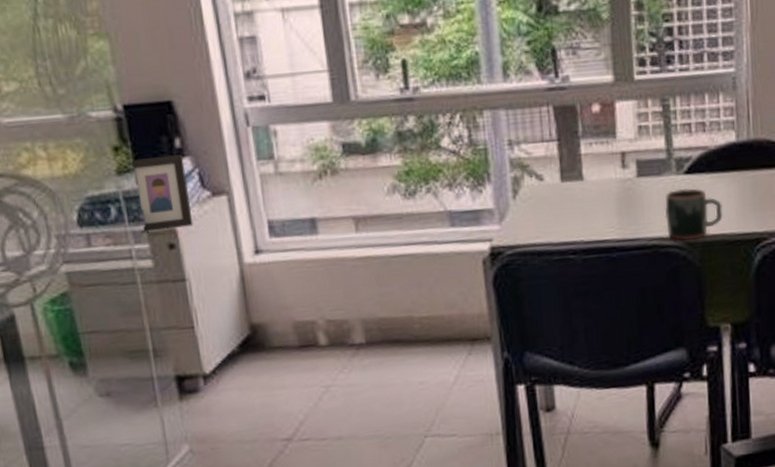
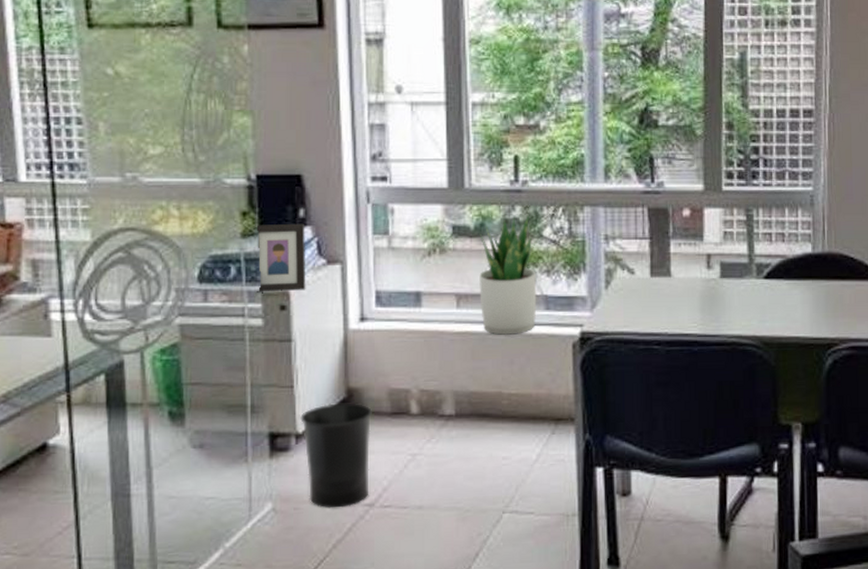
waste bin: none [205,338,285,446] -> present [300,403,372,508]
planter: none [372,125,442,257] -> present [479,215,537,335]
mug: present [664,188,723,240] -> none [744,291,797,340]

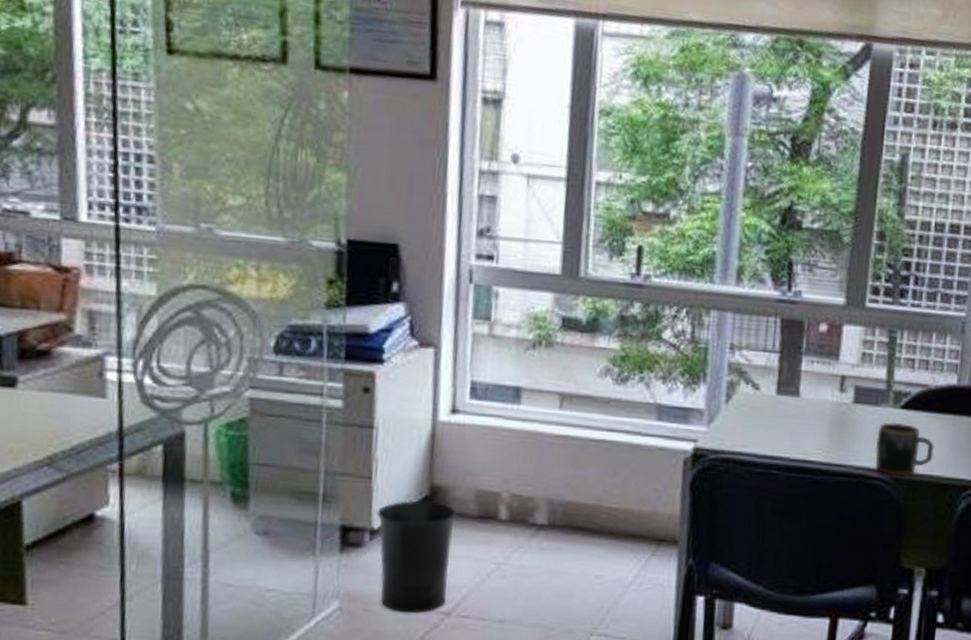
picture frame: present [255,223,306,292] -> none [338,295,398,373]
planter: present [479,215,537,335] -> none [585,313,654,444]
mug: none [744,291,797,340] -> present [875,422,934,476]

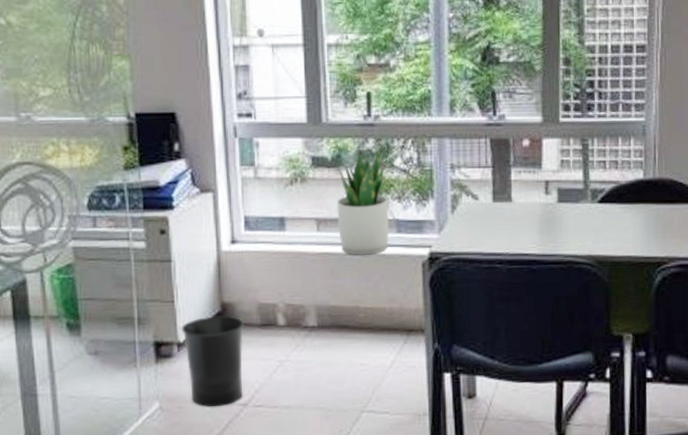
planter: none [585,313,654,444] -> present [336,147,389,255]
mug: present [875,422,934,476] -> none [579,214,629,259]

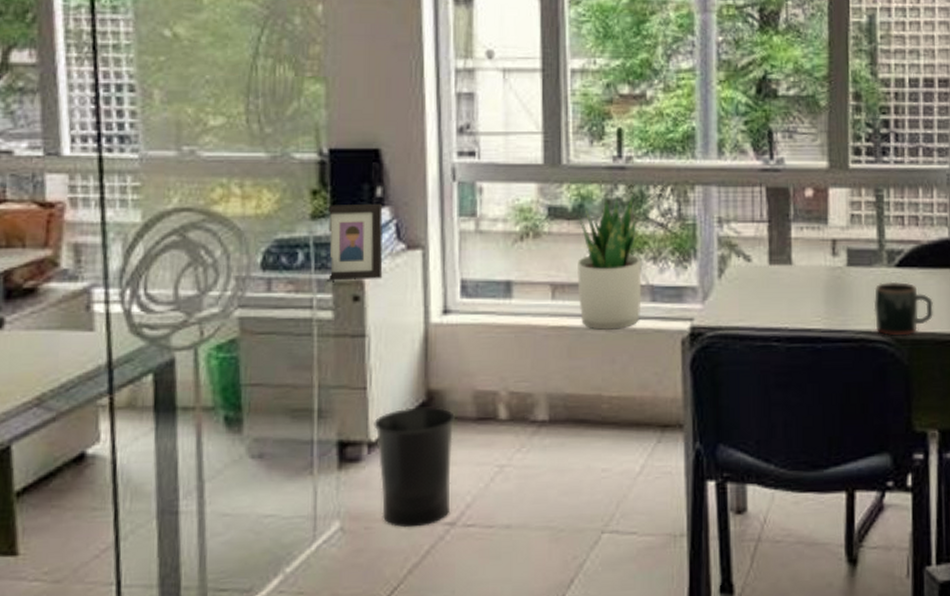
picture frame: none [135,156,183,219] -> present [326,203,383,281]
mug: none [579,214,629,259] -> present [873,281,933,336]

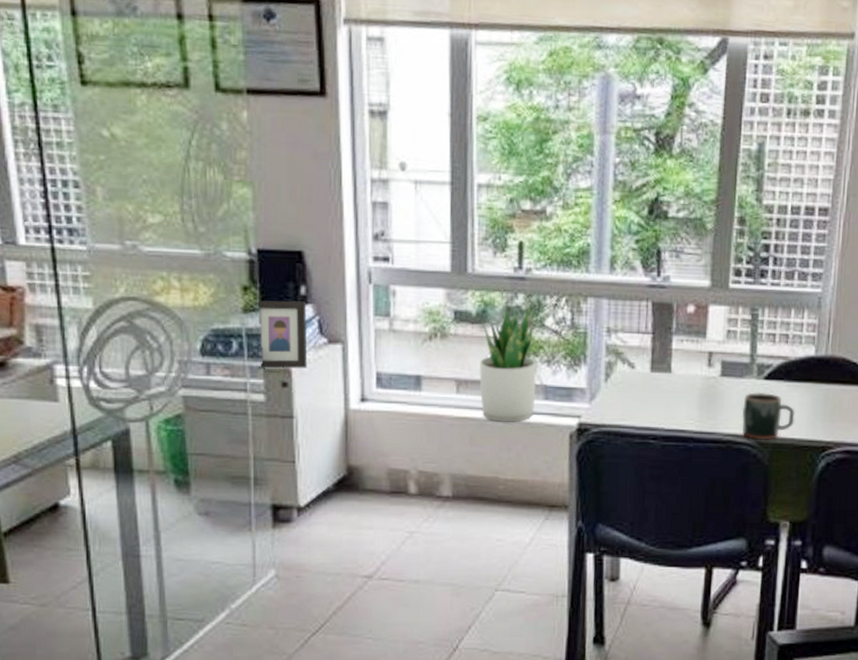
waste bin: present [374,406,455,528] -> none [302,480,371,578]

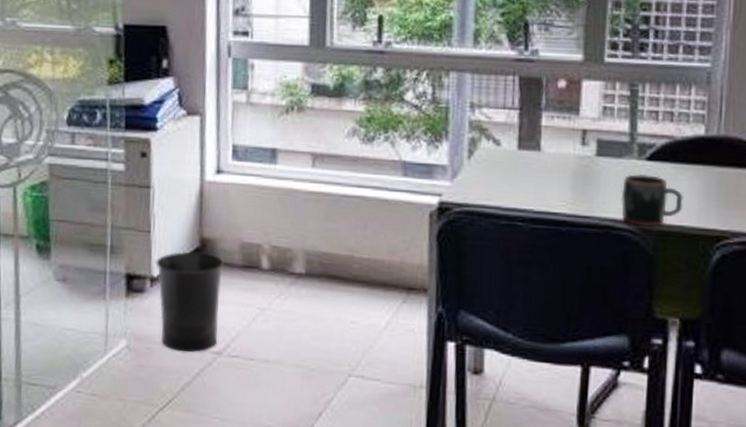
picture frame: present [256,300,308,369] -> none [120,73,168,139]
waste bin: none [302,480,371,578] -> present [156,251,224,352]
planter: present [479,304,538,422] -> none [335,77,397,199]

